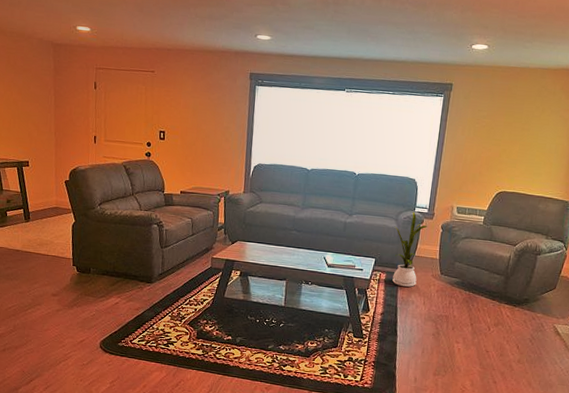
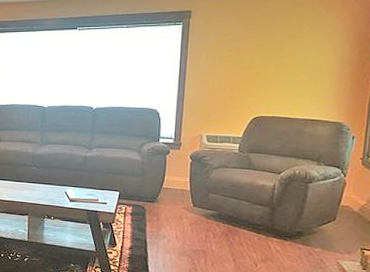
house plant: present [392,211,428,287] -> none [137,142,175,220]

